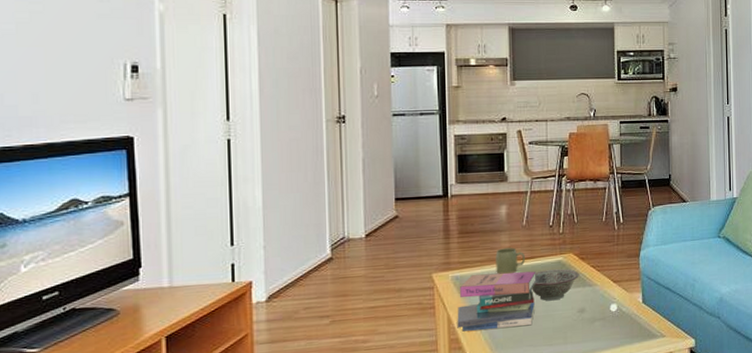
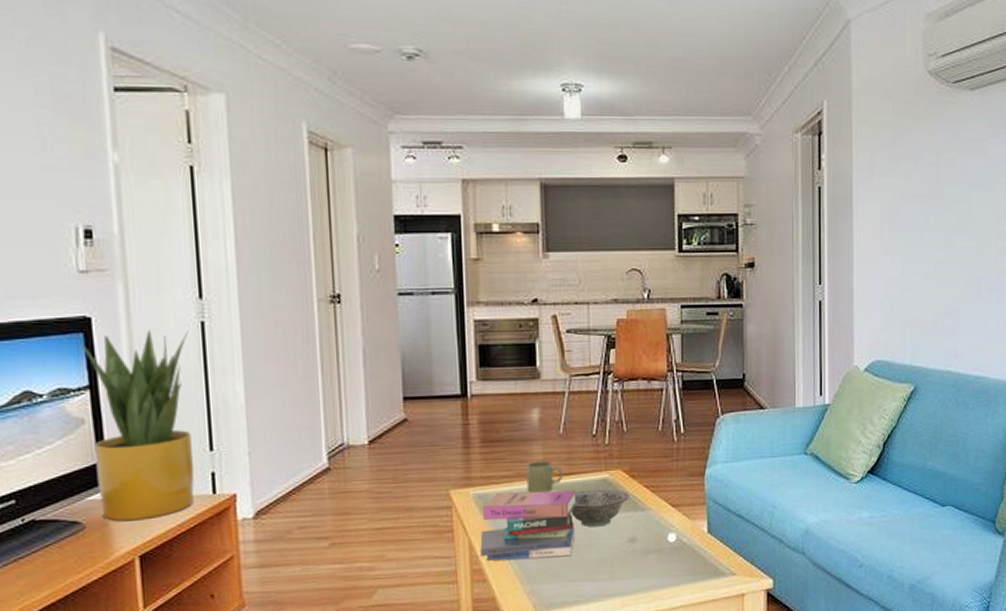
planter: none [121,146,217,308] -> present [78,329,195,522]

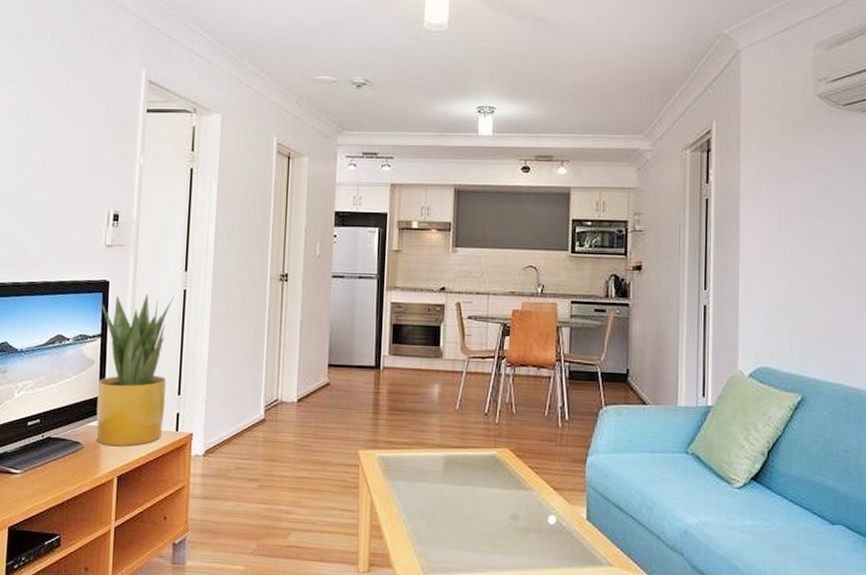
books: present [480,490,577,561] -> none [379,458,467,525]
mug: present [526,461,563,493] -> none [424,432,457,462]
decorative bowl: present [571,488,629,528] -> none [461,463,514,501]

